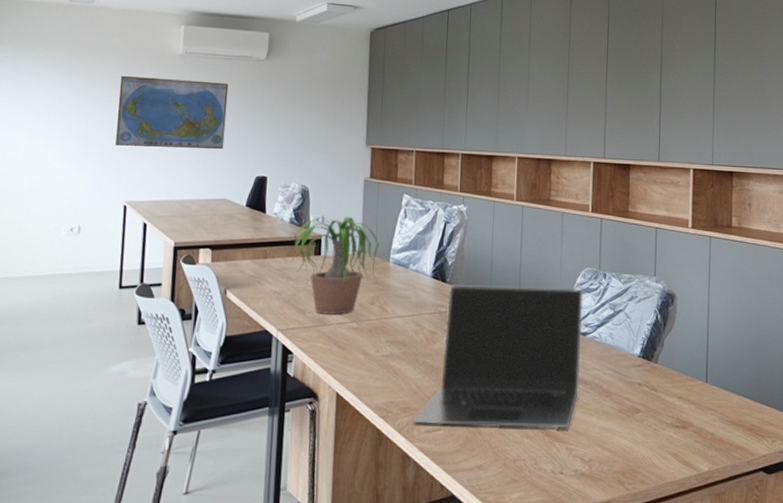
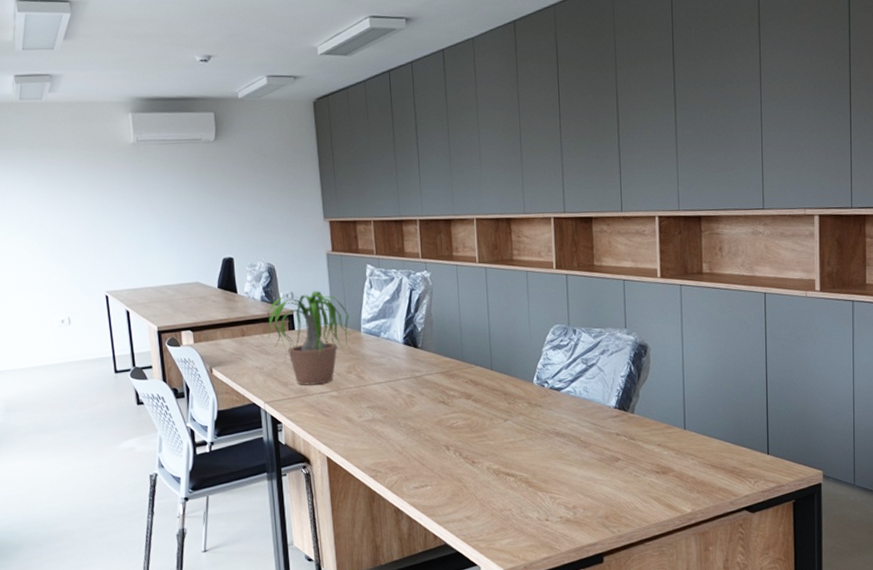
world map: present [116,75,229,150] -> none [80,167,188,239]
laptop: present [413,285,584,429] -> none [401,345,558,482]

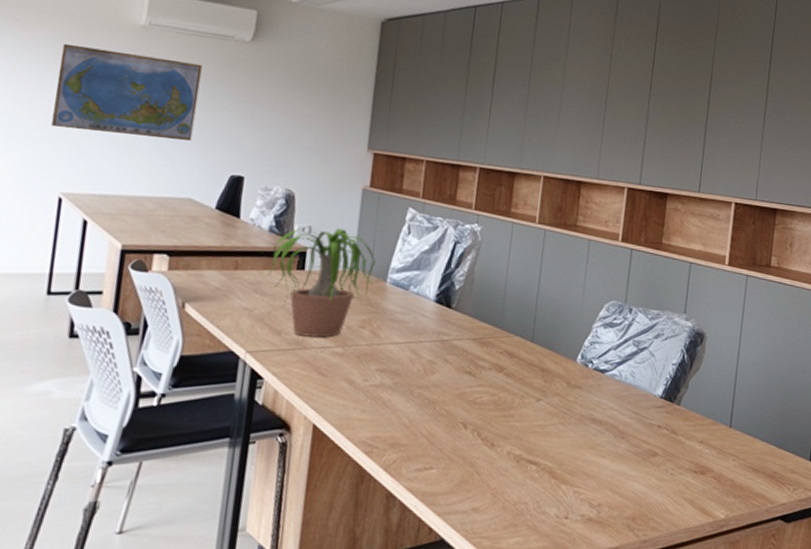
world map: none [80,167,188,239] -> present [52,43,203,141]

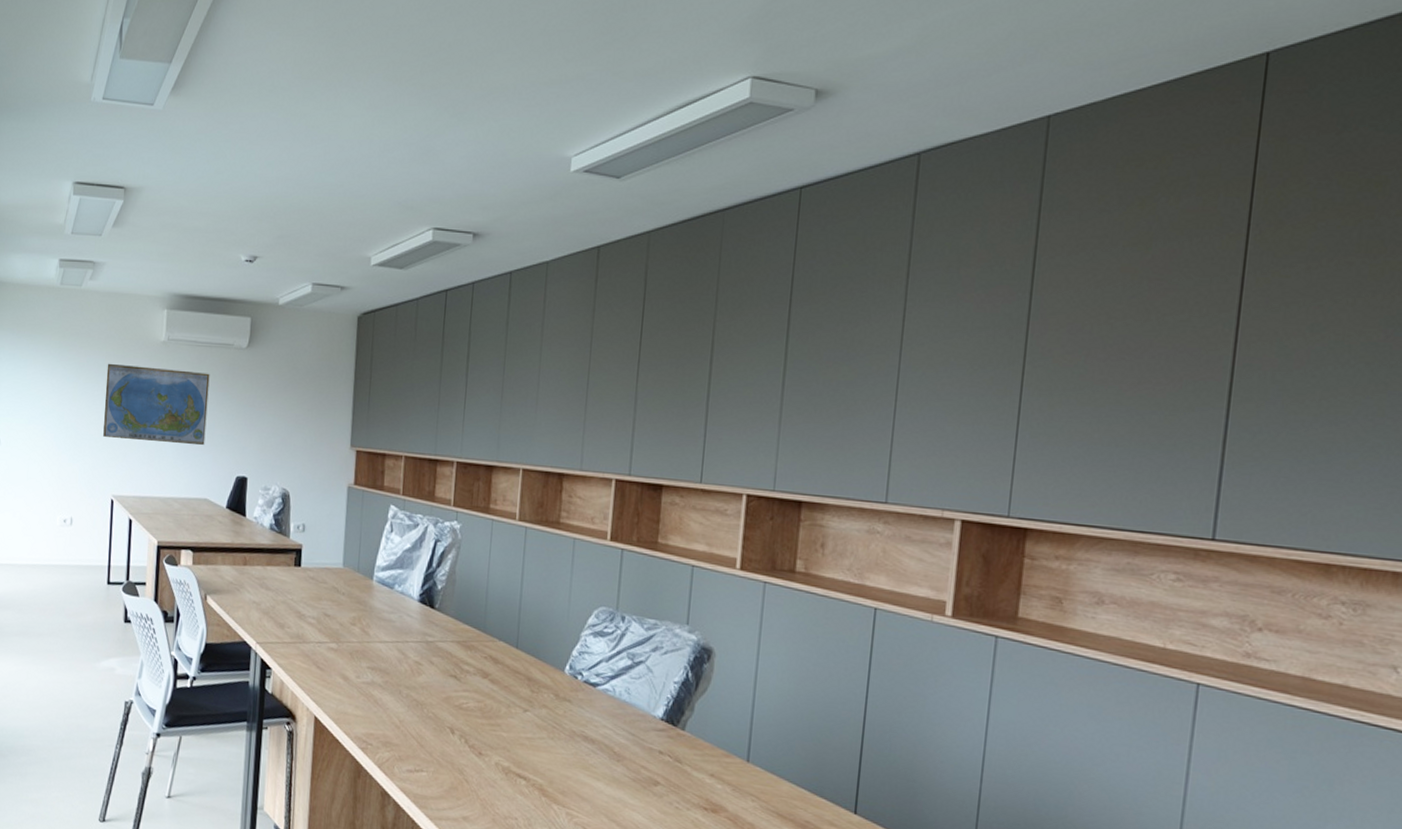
potted plant: present [253,228,376,337] -> none [259,526,362,633]

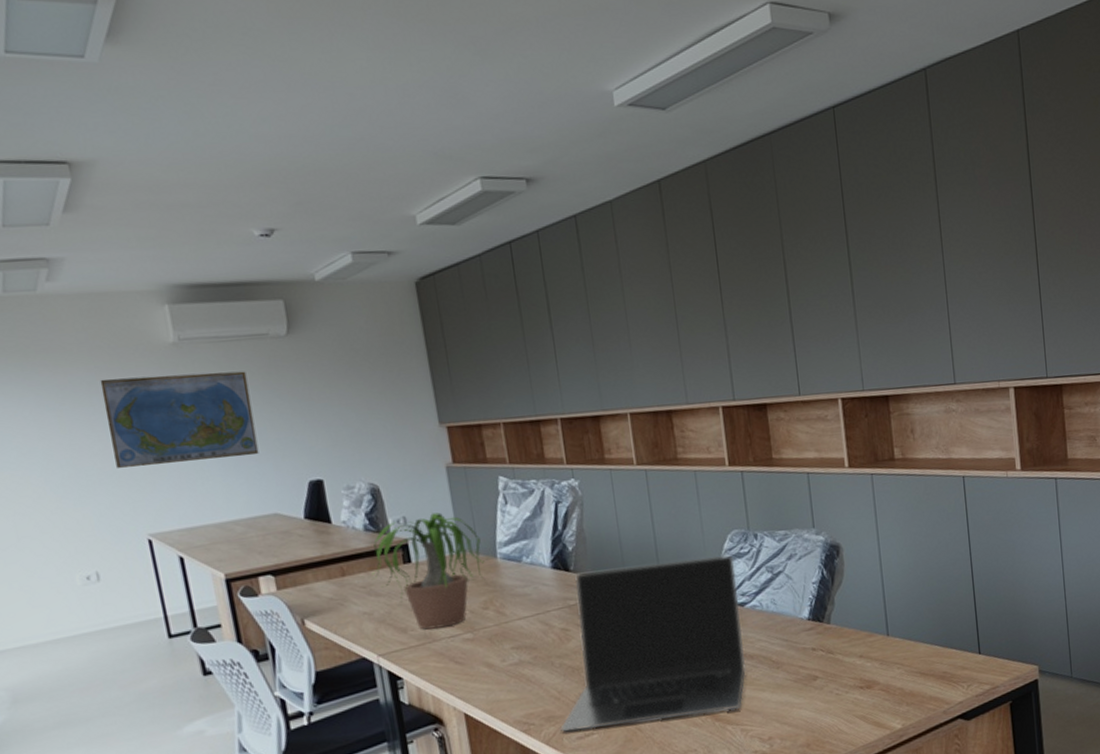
potted plant: none [259,526,362,633] -> present [364,512,486,630]
laptop: none [394,612,596,791] -> present [560,554,746,732]

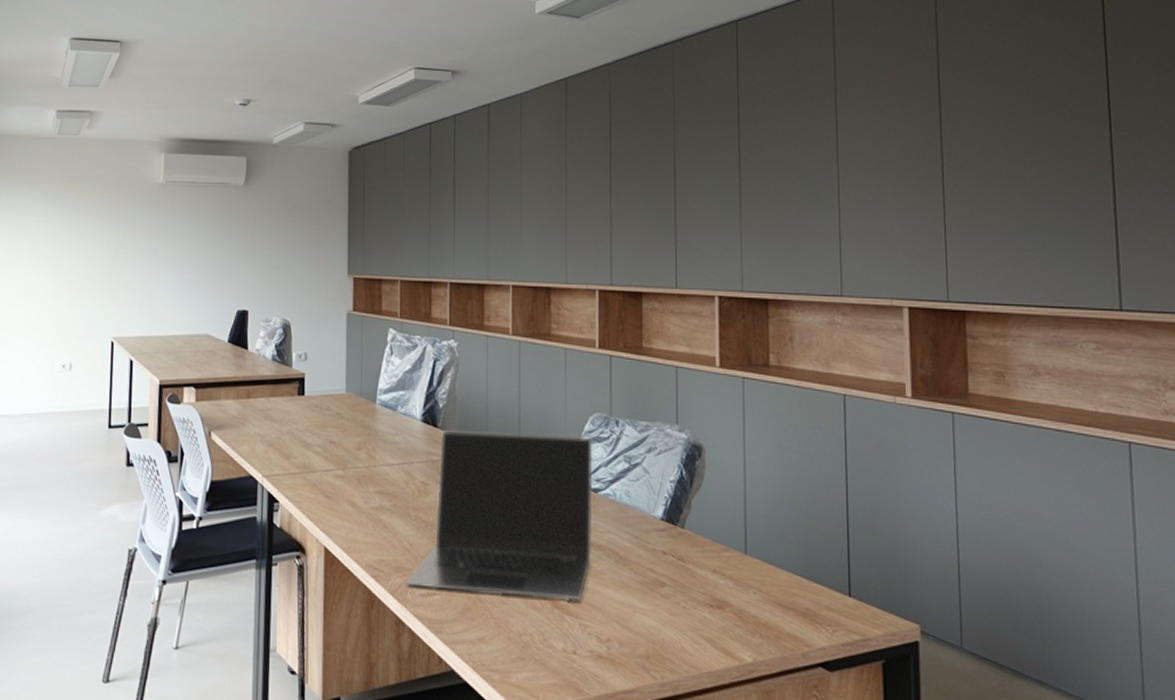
world map: present [100,371,259,468] -> none [102,207,208,282]
potted plant: present [364,512,486,630] -> none [263,353,365,461]

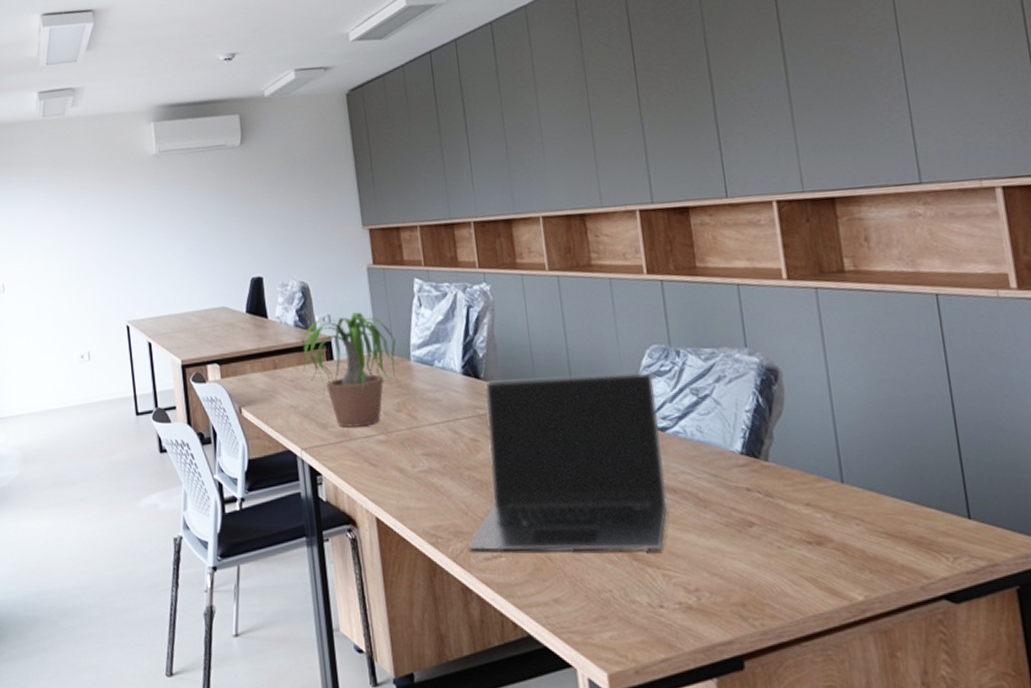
potted plant: none [263,353,365,461] -> present [292,312,400,428]

